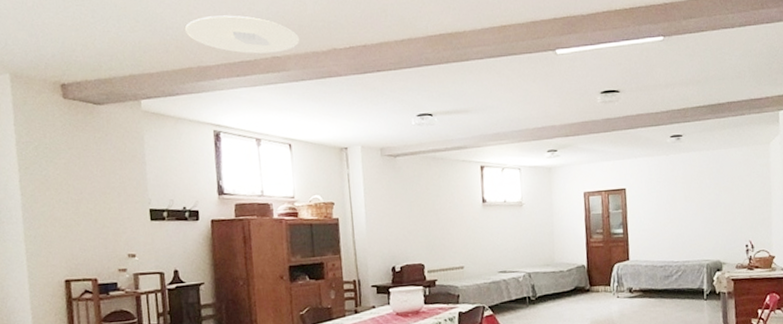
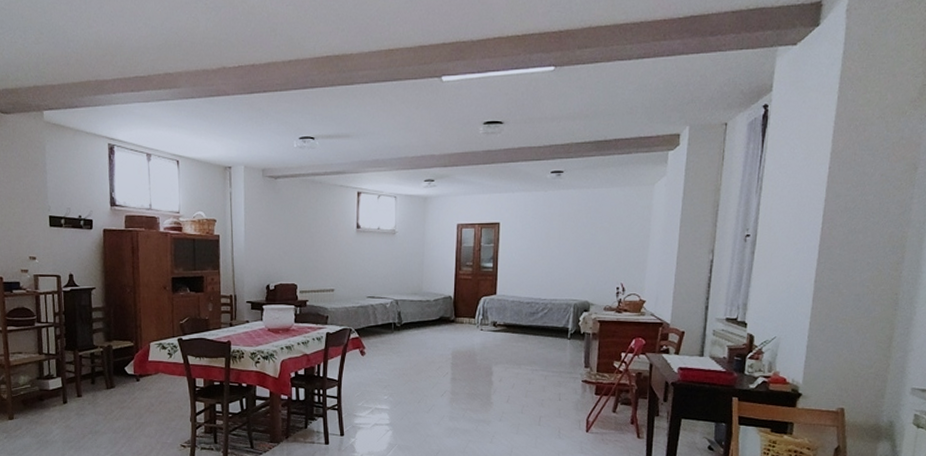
ceiling light: present [185,15,299,54] -> none [85,29,191,70]

